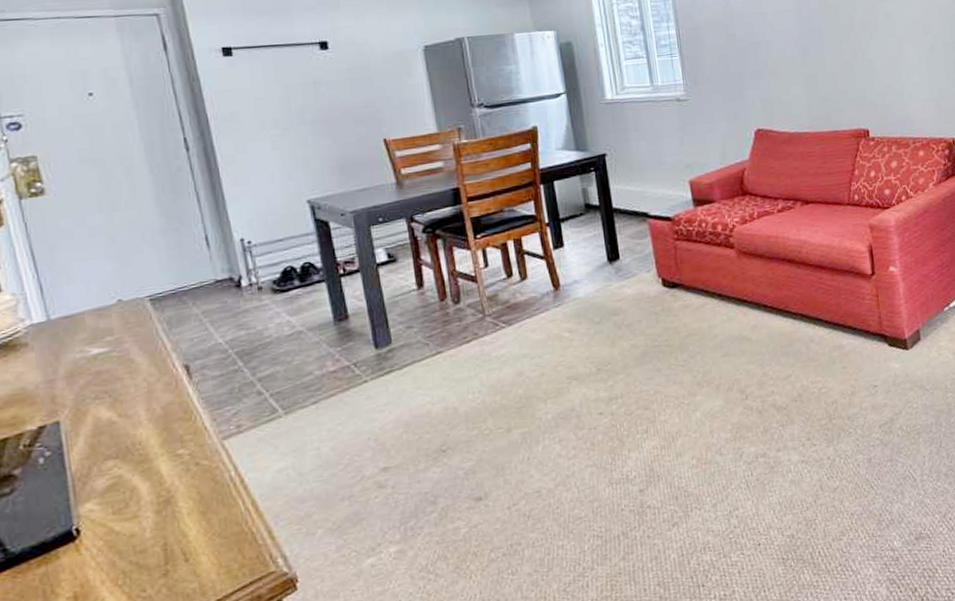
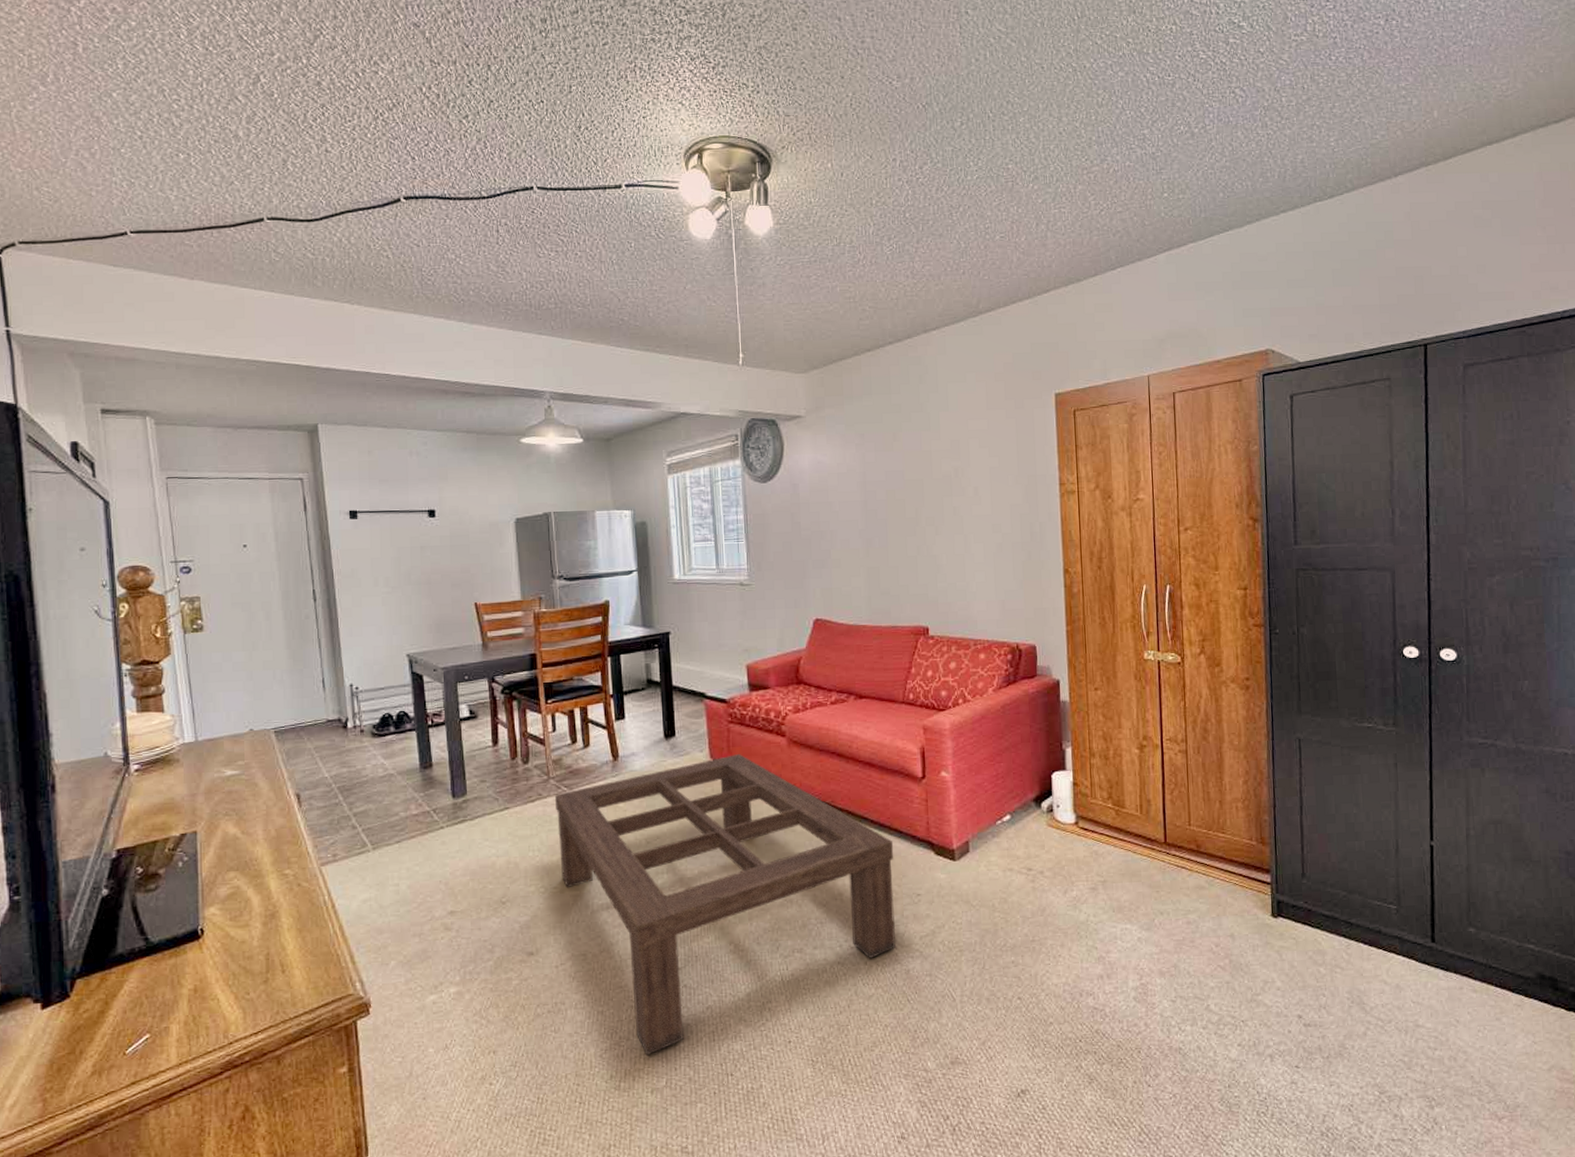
coffee table: none [492,269,857,582] -> present [554,753,896,1056]

